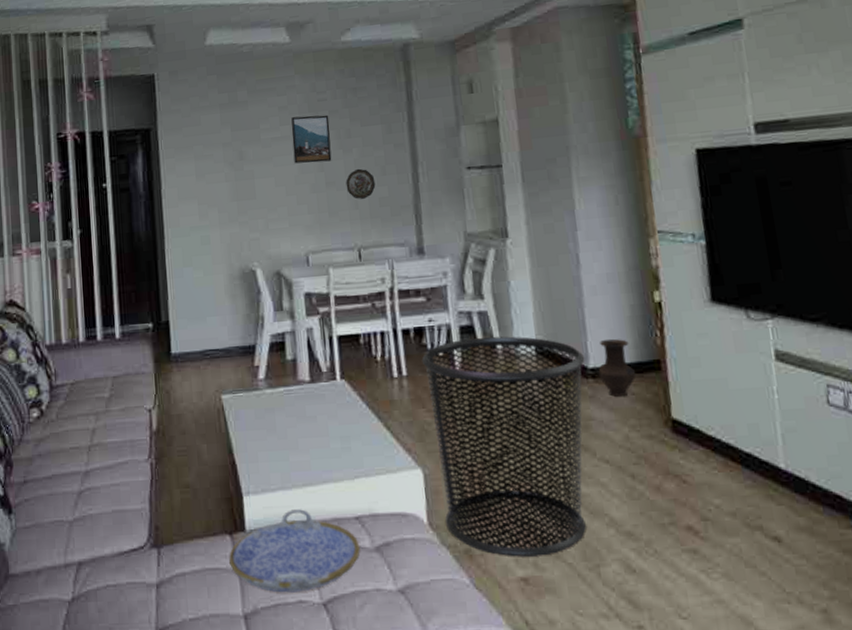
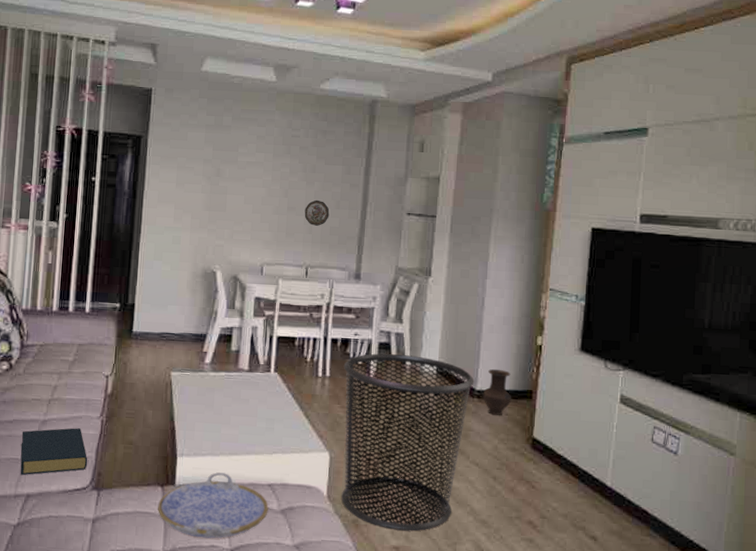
hardback book: none [63,476,142,540] -> present [20,428,88,476]
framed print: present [291,114,332,164] -> none [263,147,299,190]

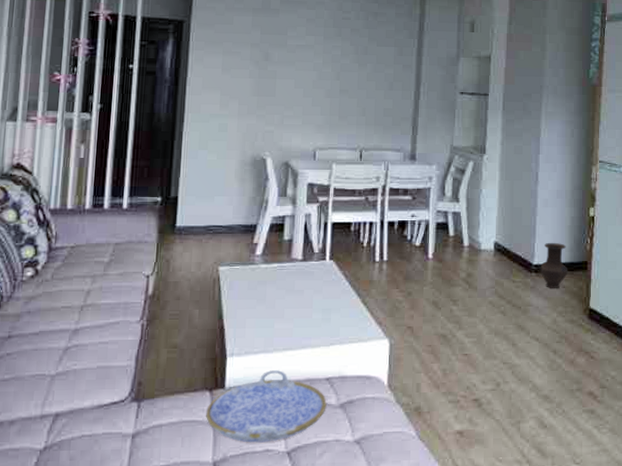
hardback book: present [20,428,88,476] -> none [47,335,126,393]
decorative plate: present [304,199,330,226] -> none [357,81,383,108]
waste bin: present [341,353,474,532] -> none [401,234,532,414]

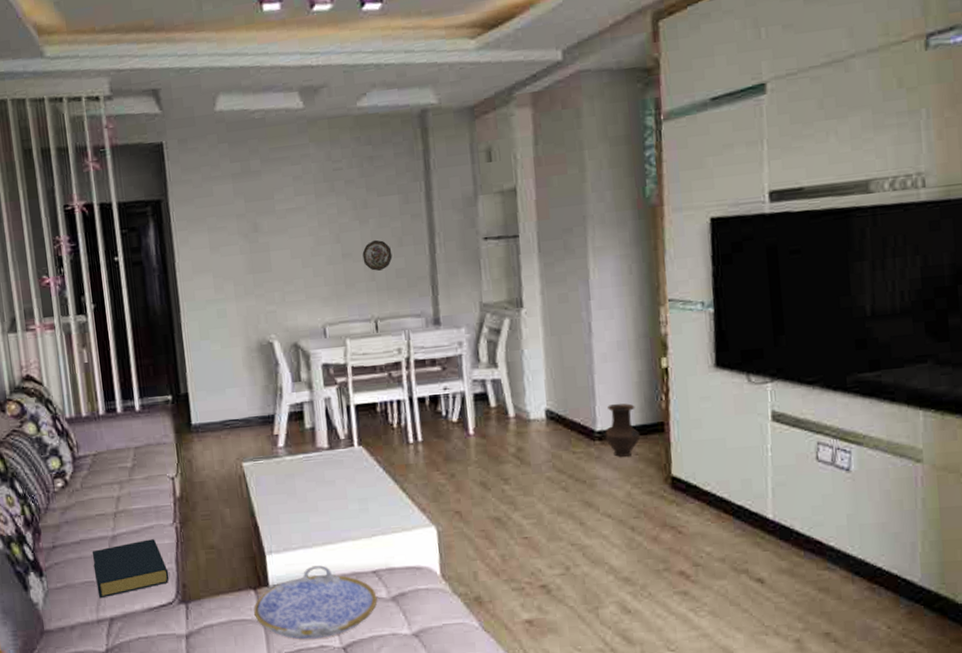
hardback book: none [47,335,126,393] -> present [92,539,169,599]
decorative plate: none [357,81,383,108] -> present [362,239,393,271]

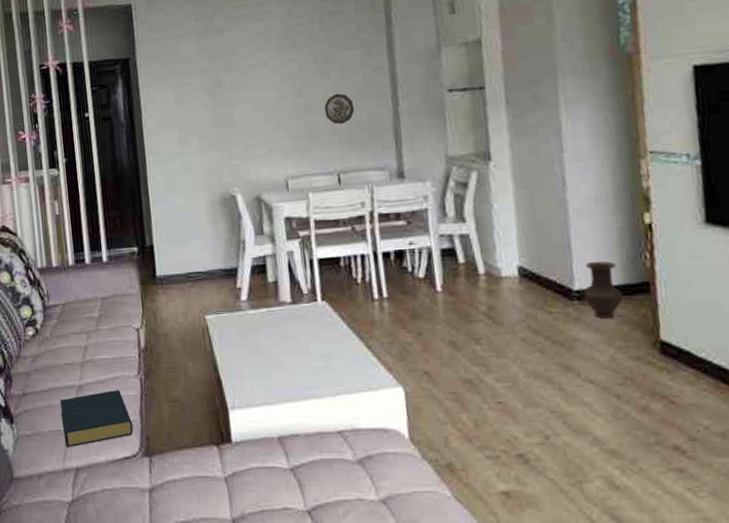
serving tray: present [254,565,378,640] -> none [216,423,343,500]

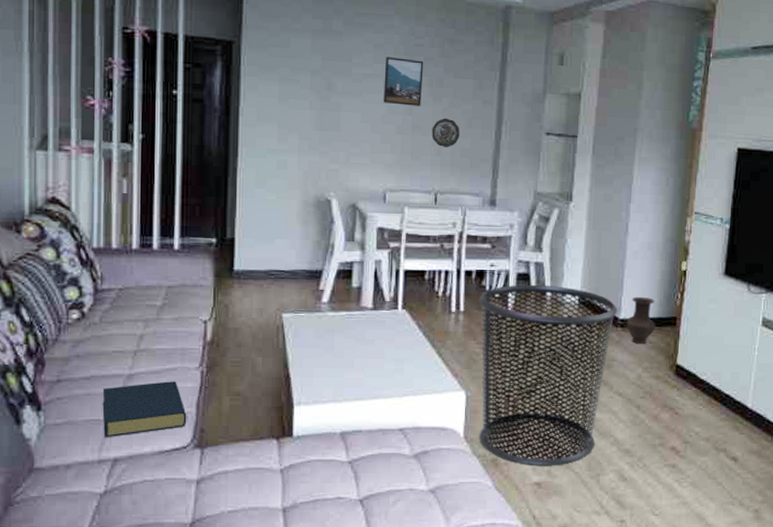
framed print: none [268,40,310,90] -> present [383,57,424,106]
waste bin: none [402,259,570,472] -> present [479,285,618,466]

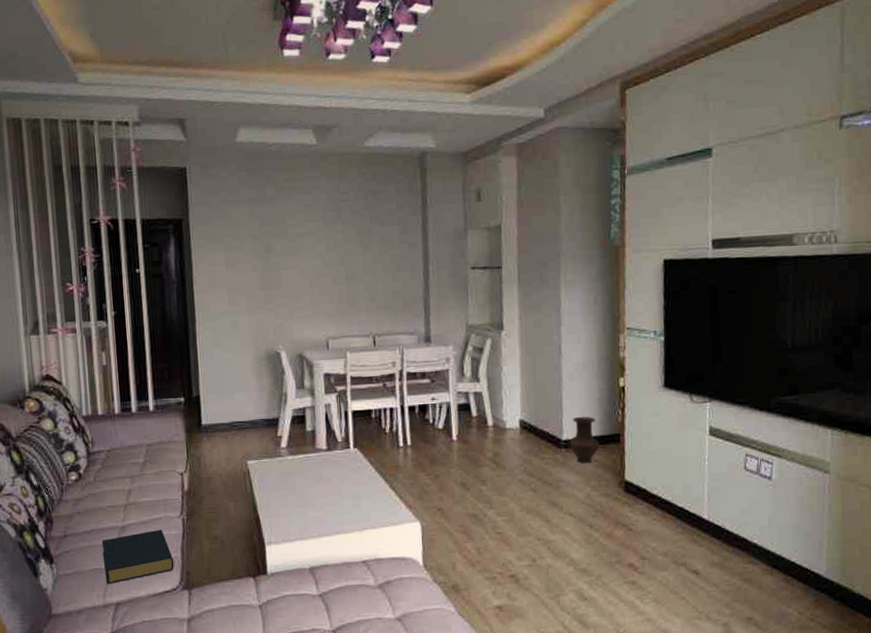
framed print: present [383,57,424,106] -> none [316,214,352,258]
decorative plate: present [431,117,460,147] -> none [364,264,391,292]
waste bin: present [479,285,618,466] -> none [424,413,560,590]

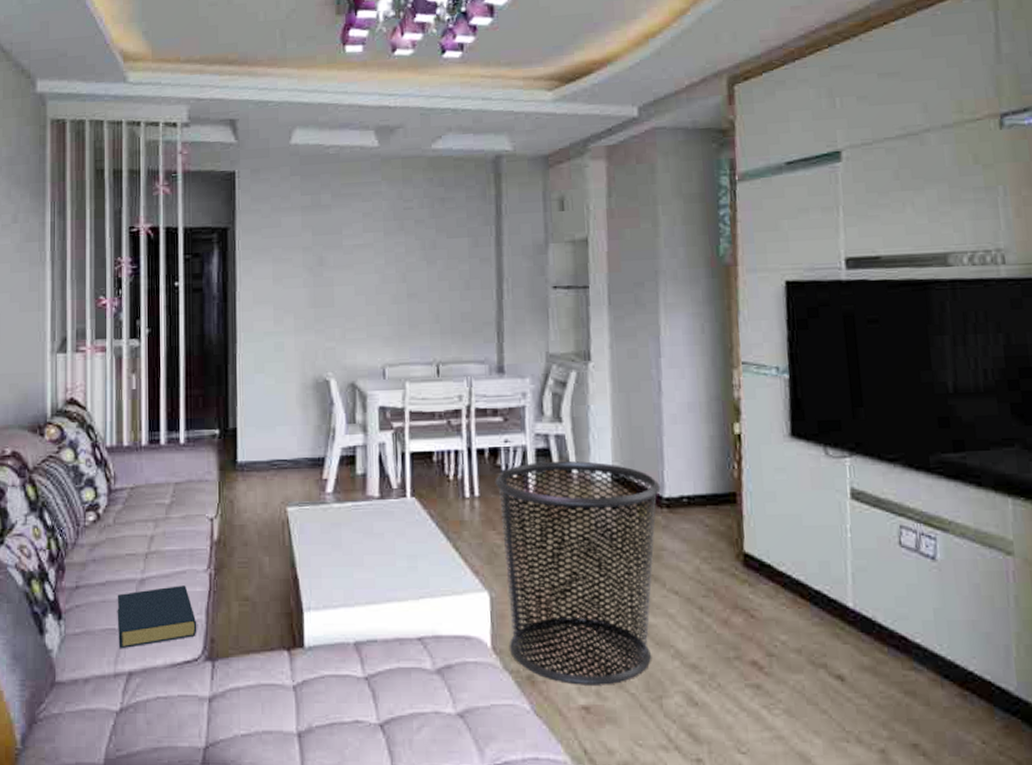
waste bin: none [424,413,560,590] -> present [494,461,661,685]
vase: present [570,416,600,463] -> none [673,469,711,528]

